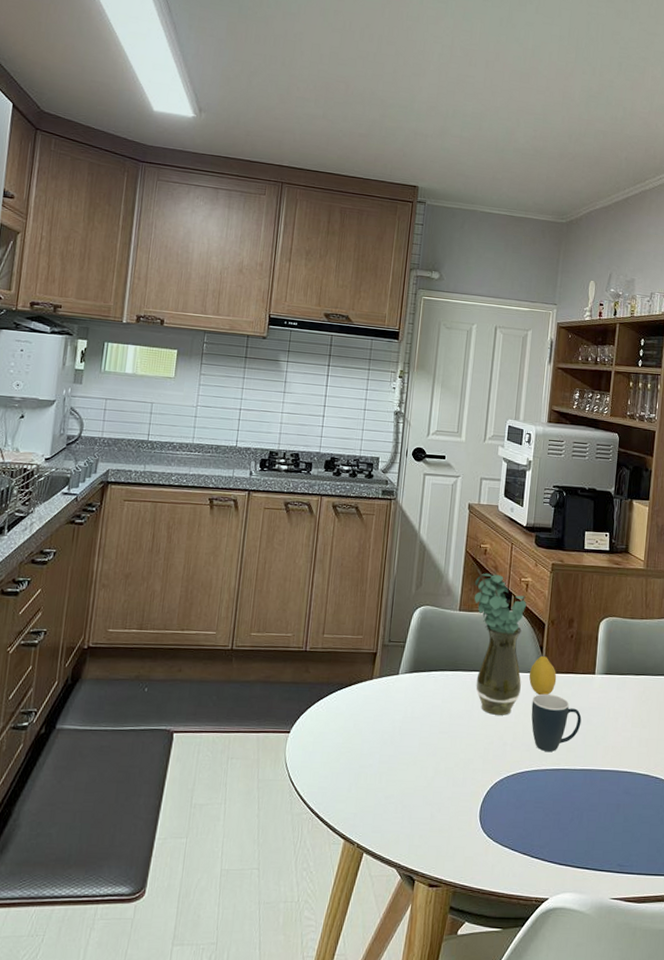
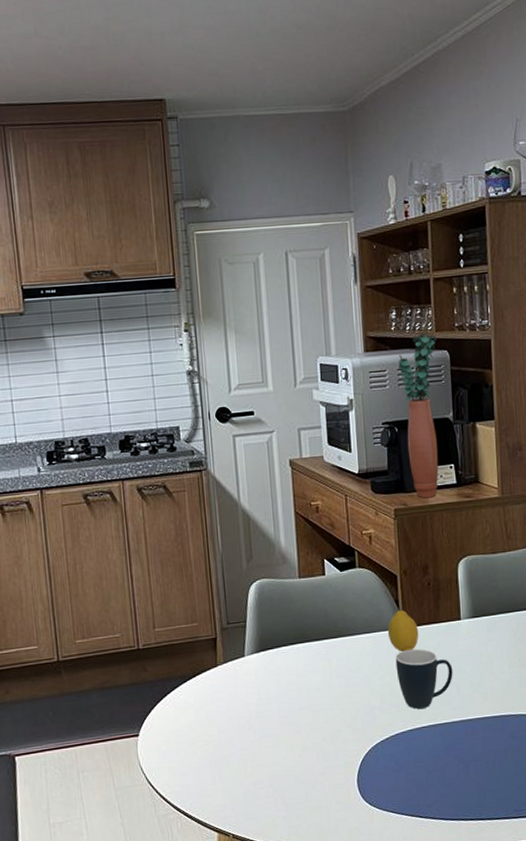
vase: present [474,569,527,715] -> none [310,527,381,681]
vase: none [571,409,611,559] -> present [398,325,439,499]

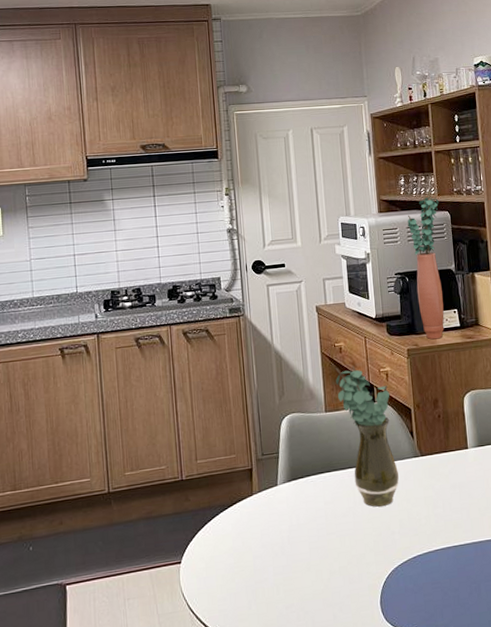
vase: none [310,527,381,681] -> present [335,366,399,507]
fruit: present [387,610,419,653] -> none [404,440,432,480]
mug: present [395,648,453,709] -> none [411,476,463,533]

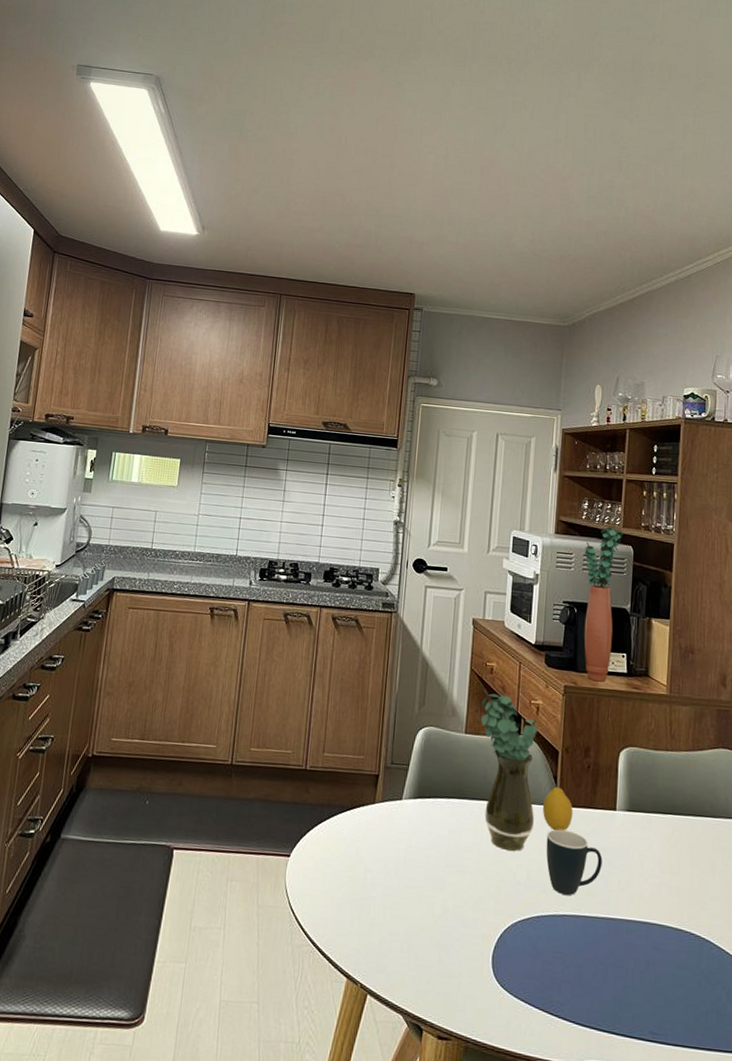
fruit: none [404,440,432,480] -> present [542,787,573,831]
mug: none [411,476,463,533] -> present [546,829,603,895]

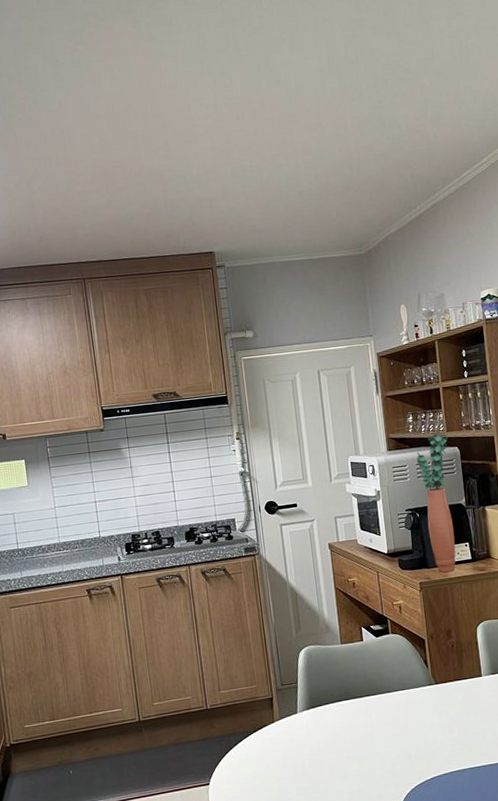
vase: present [480,688,538,851] -> none [349,600,415,732]
fruit: present [542,787,573,831] -> none [419,669,447,706]
mug: present [546,829,603,895] -> none [427,702,478,756]

